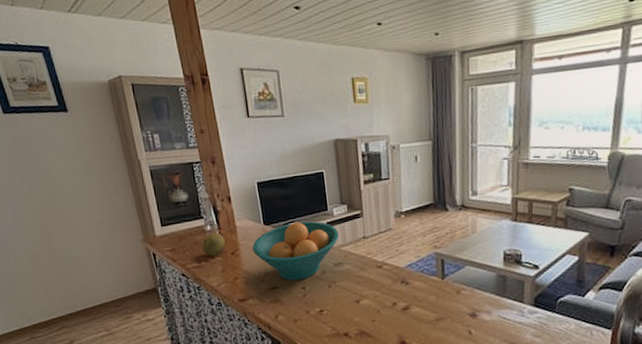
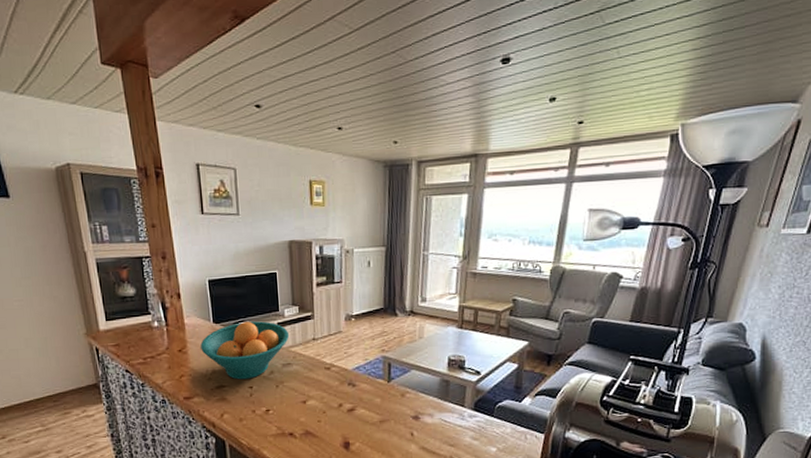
fruit: present [202,232,225,256] -> none [148,329,172,352]

